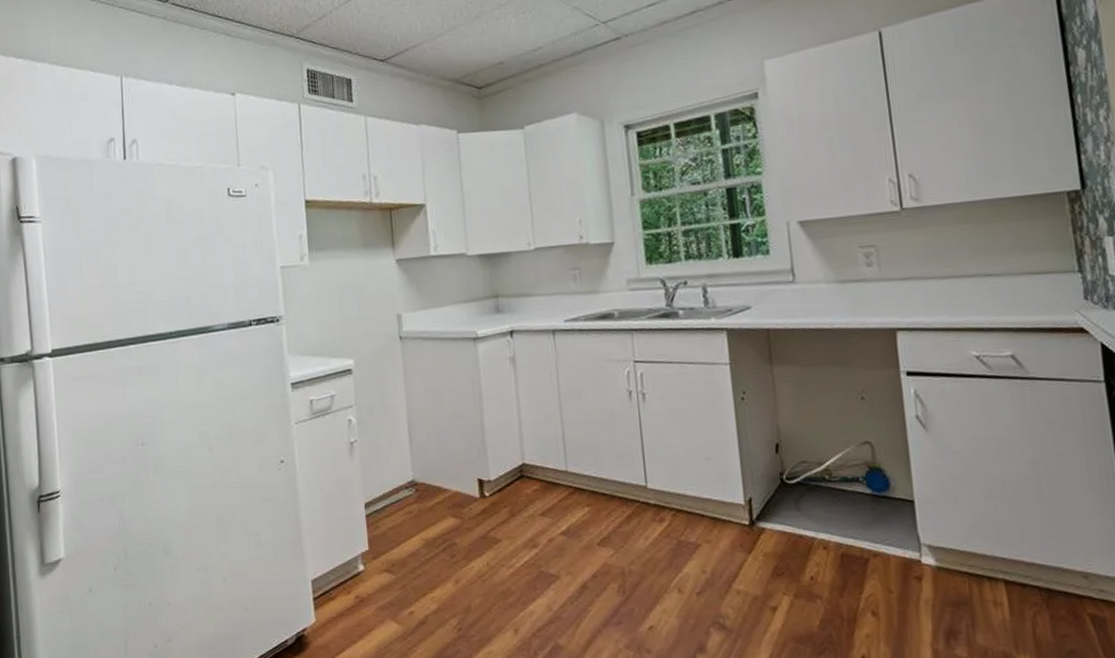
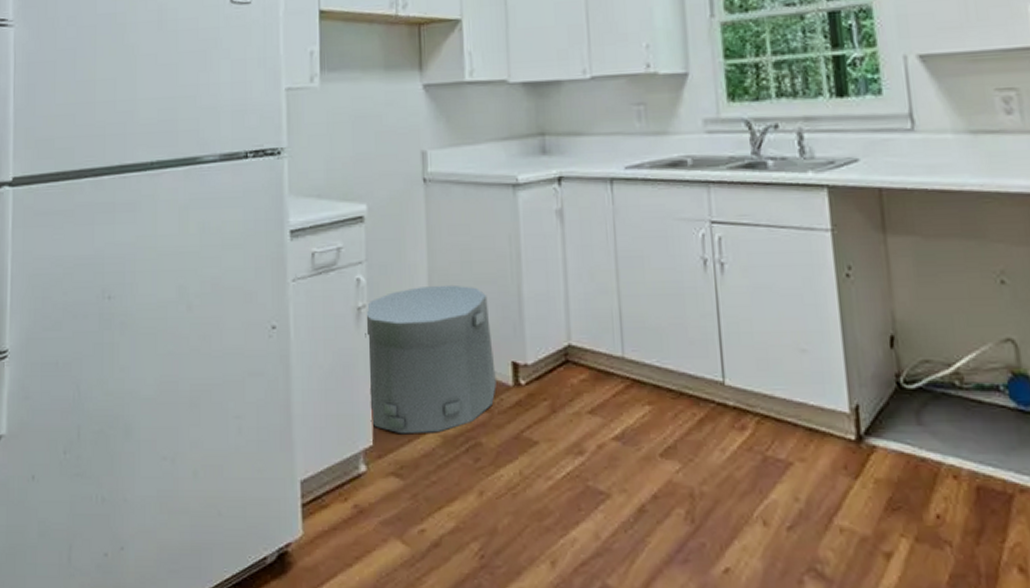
trash can: none [357,420,466,540] -> present [365,284,496,435]

